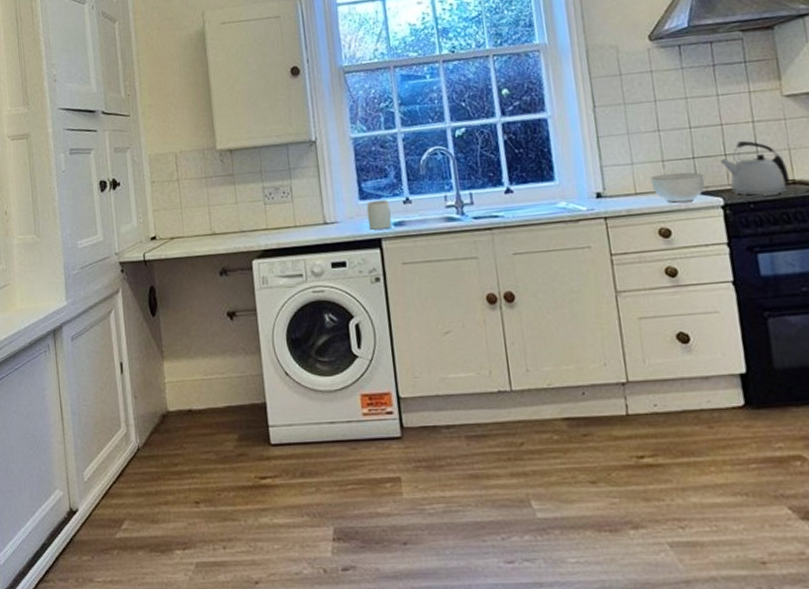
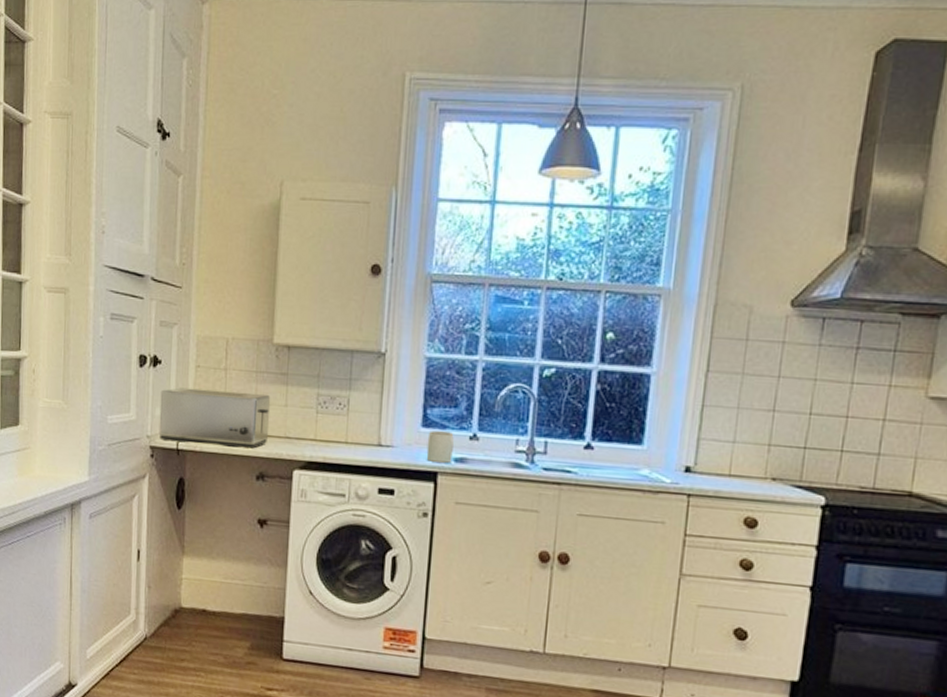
toaster: none [122,195,226,255] -> present [158,387,271,449]
bowl: present [650,172,705,203] -> none [749,458,811,495]
kettle: present [719,140,791,196] -> none [833,438,908,505]

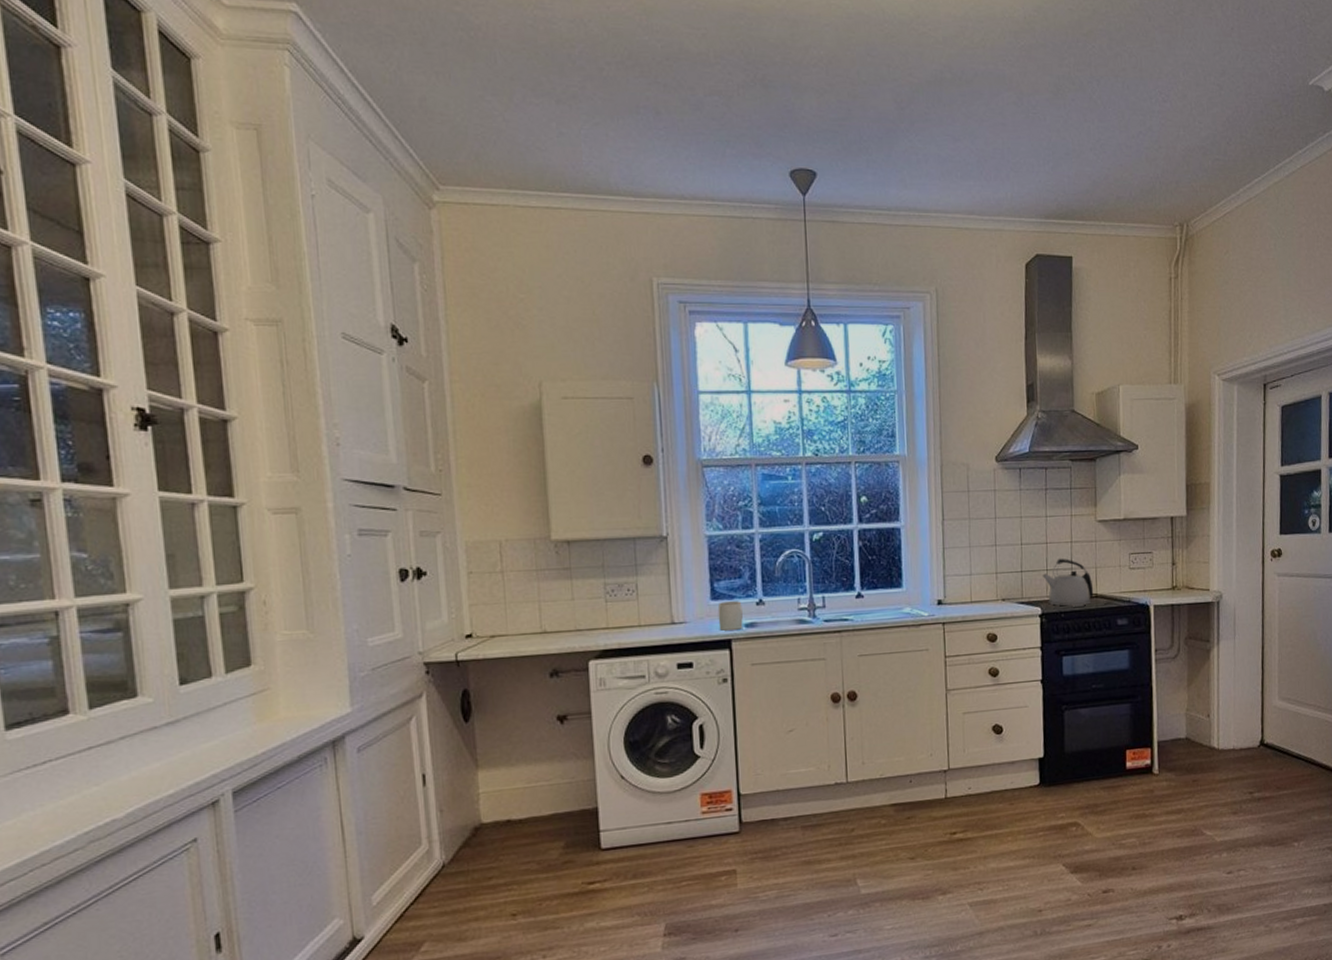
toaster: present [158,387,271,449] -> none [429,590,558,655]
kettle: none [833,438,908,505] -> present [1042,558,1094,607]

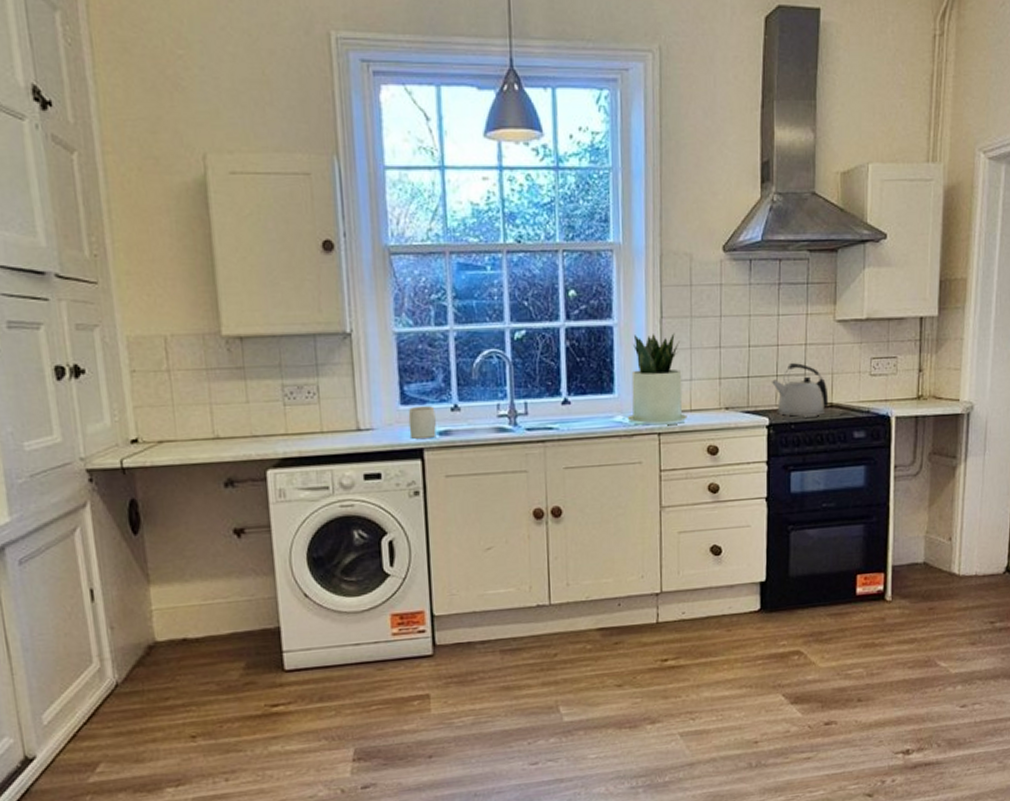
planter: none [914,533,969,617] -> present [627,333,688,427]

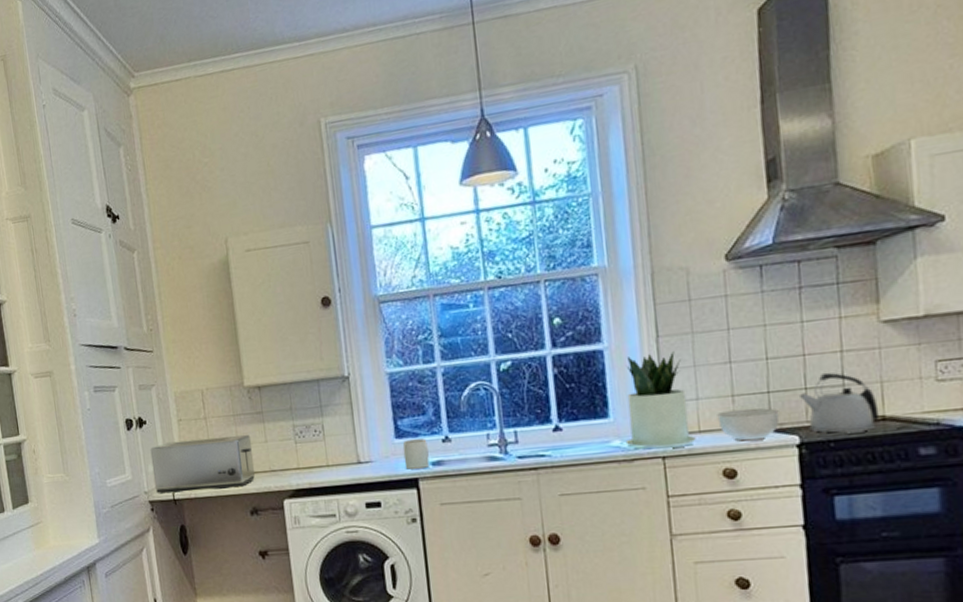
toaster: none [89,392,233,461] -> present [150,434,256,494]
bowl: none [706,391,755,421] -> present [717,408,780,442]

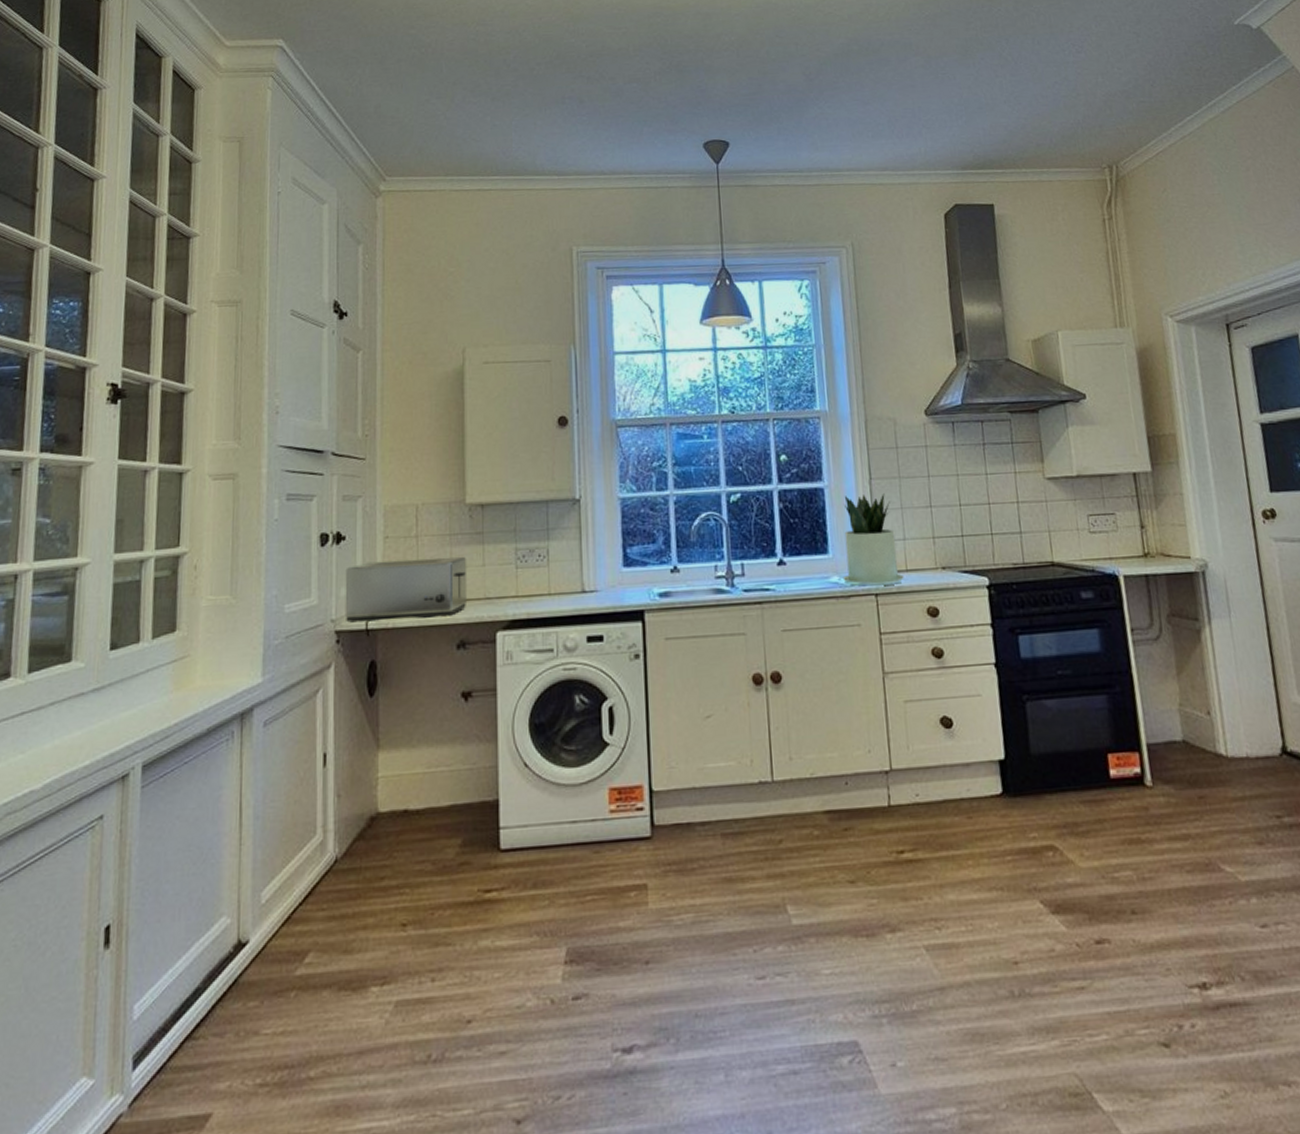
mug: present [402,438,430,470] -> none [630,568,657,601]
bowl: present [717,408,780,442] -> none [921,550,972,581]
kettle: present [798,372,880,434] -> none [986,520,1050,577]

